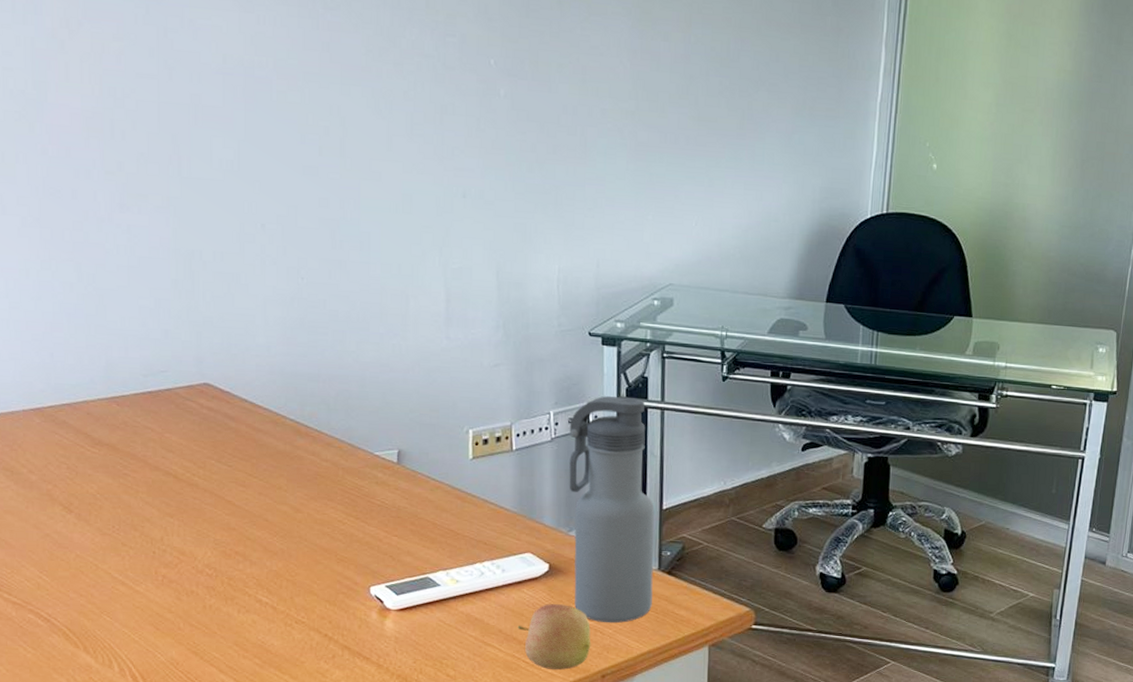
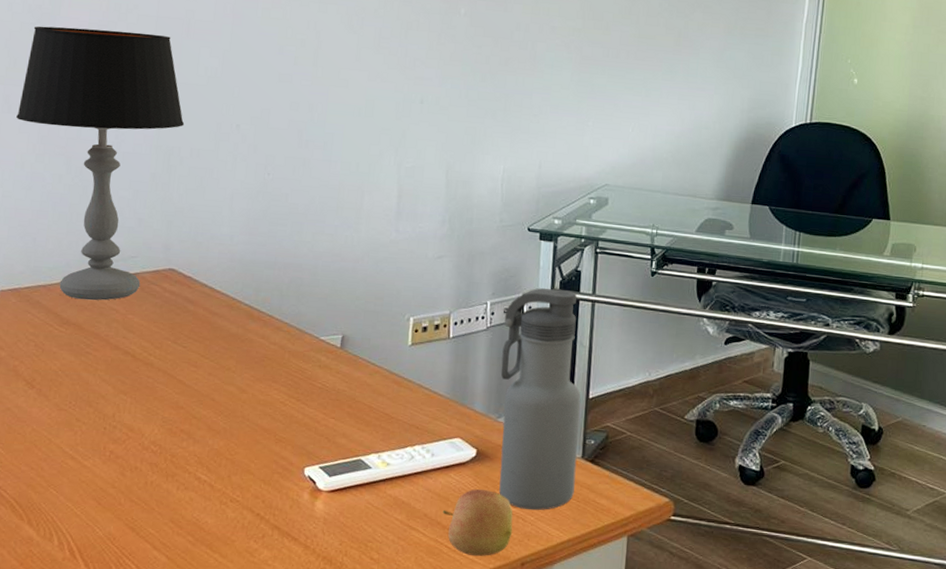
table lamp: none [13,114,203,419] -> present [16,26,185,301]

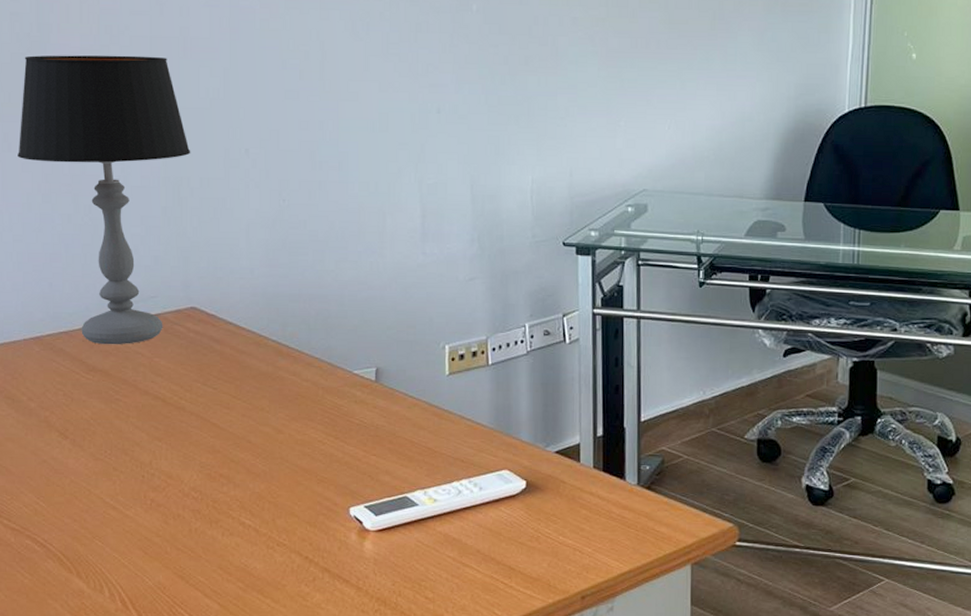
apple: present [442,489,513,557] -> none [495,522,570,592]
water bottle: present [499,288,581,511] -> none [545,307,633,542]

